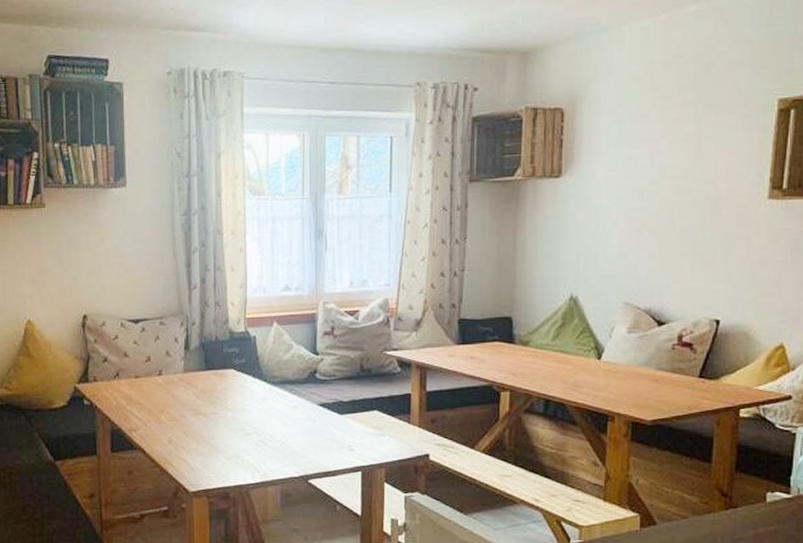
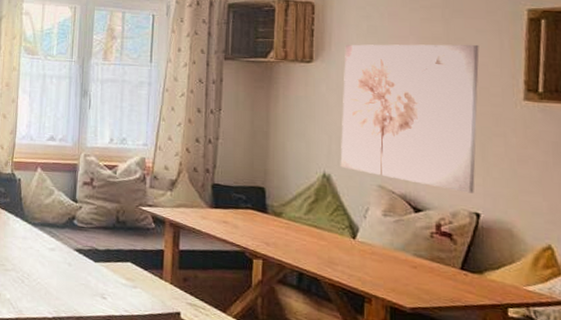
wall art: none [587,142,729,301] -> present [340,44,479,193]

